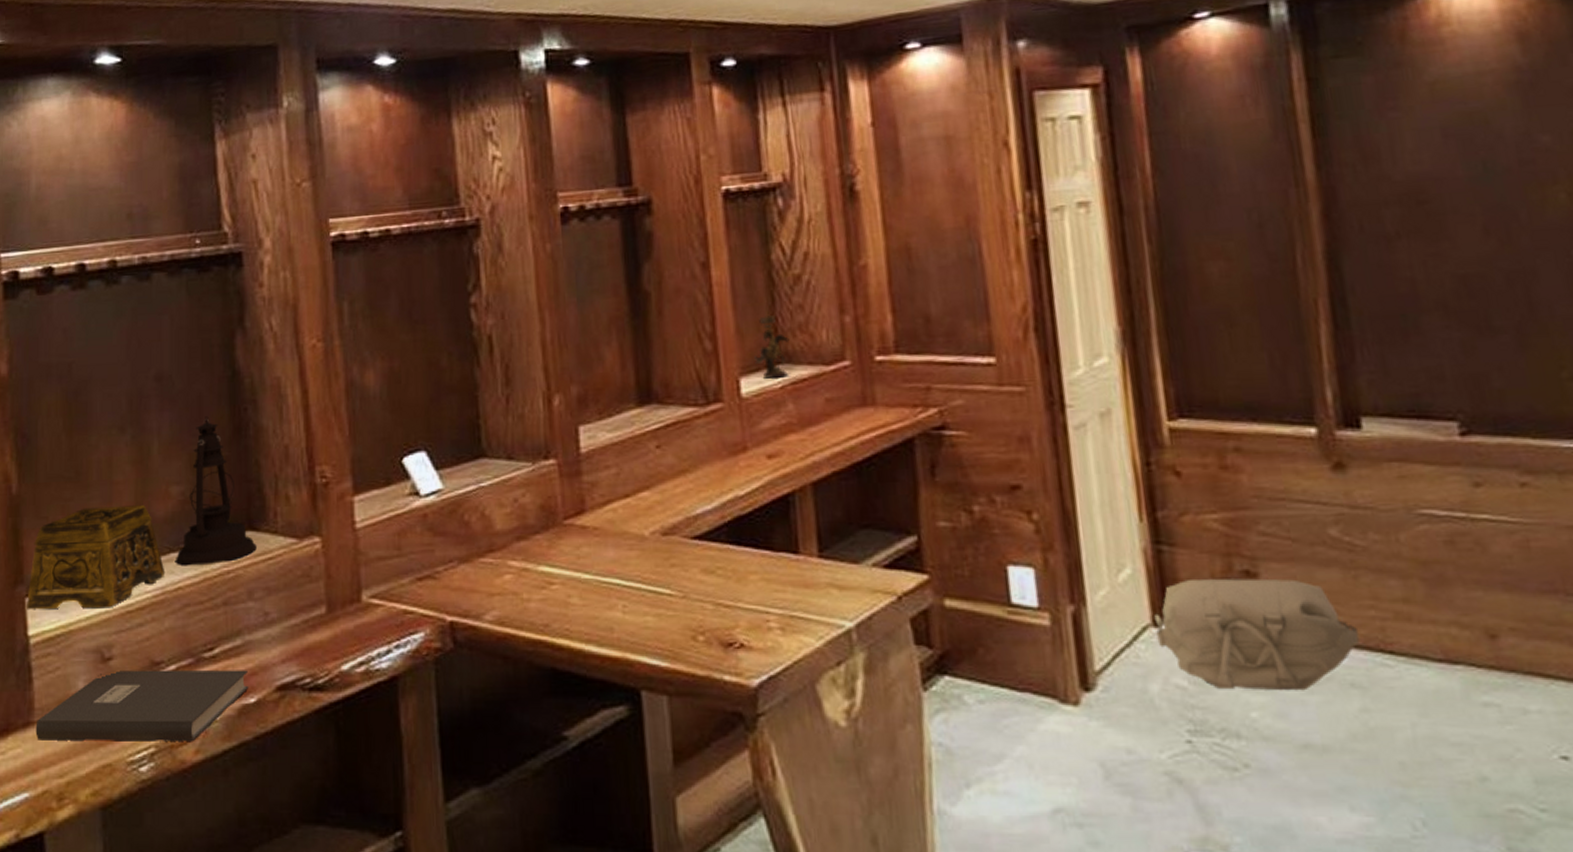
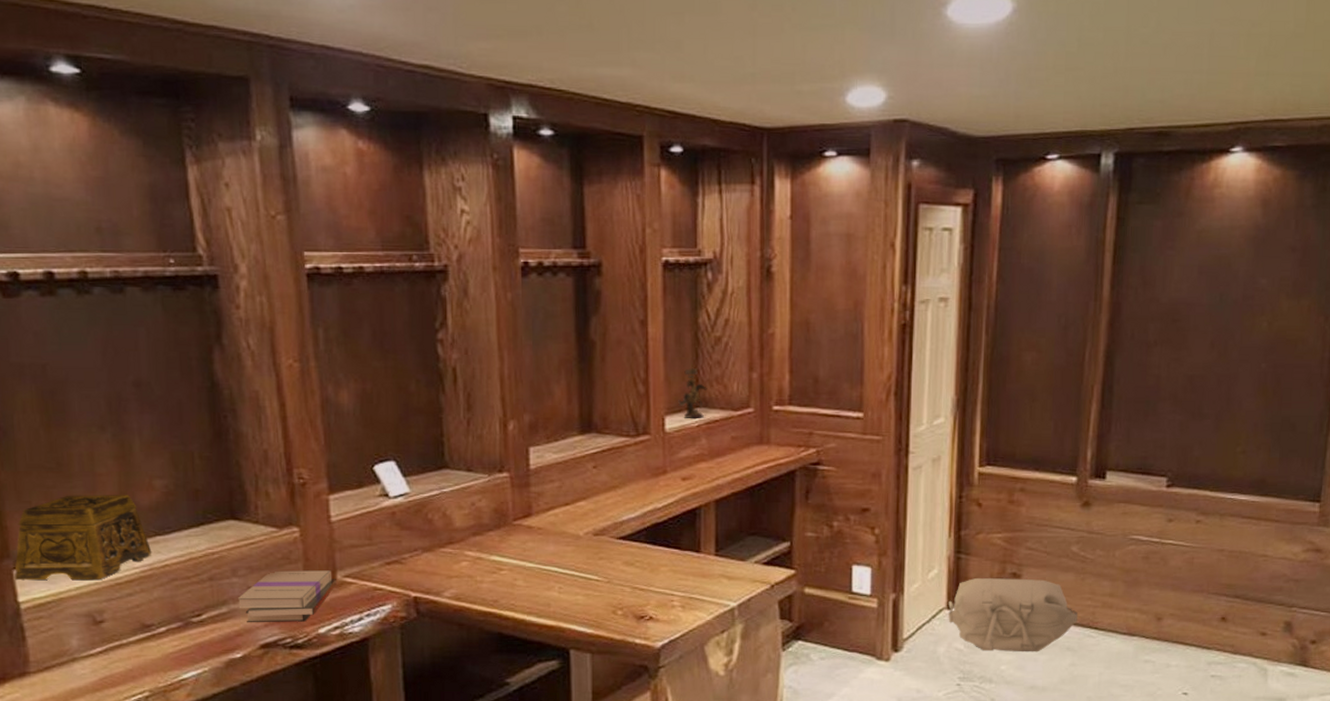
book: present [35,669,249,741] -> none [32,631,235,687]
lantern: present [175,416,257,566] -> none [161,421,239,548]
books: none [252,590,362,659] -> present [237,570,337,623]

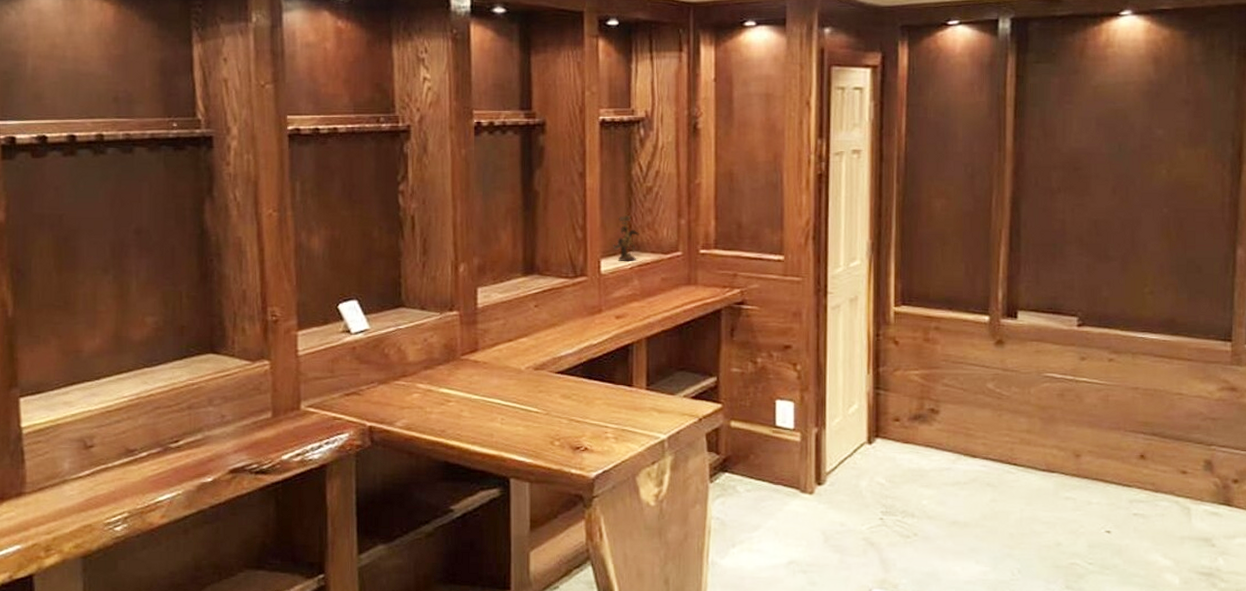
decorative box: present [14,495,152,581] -> none [19,330,140,408]
books: present [237,570,337,623] -> none [211,400,300,450]
duffel bag: present [948,577,1078,652] -> none [869,413,996,488]

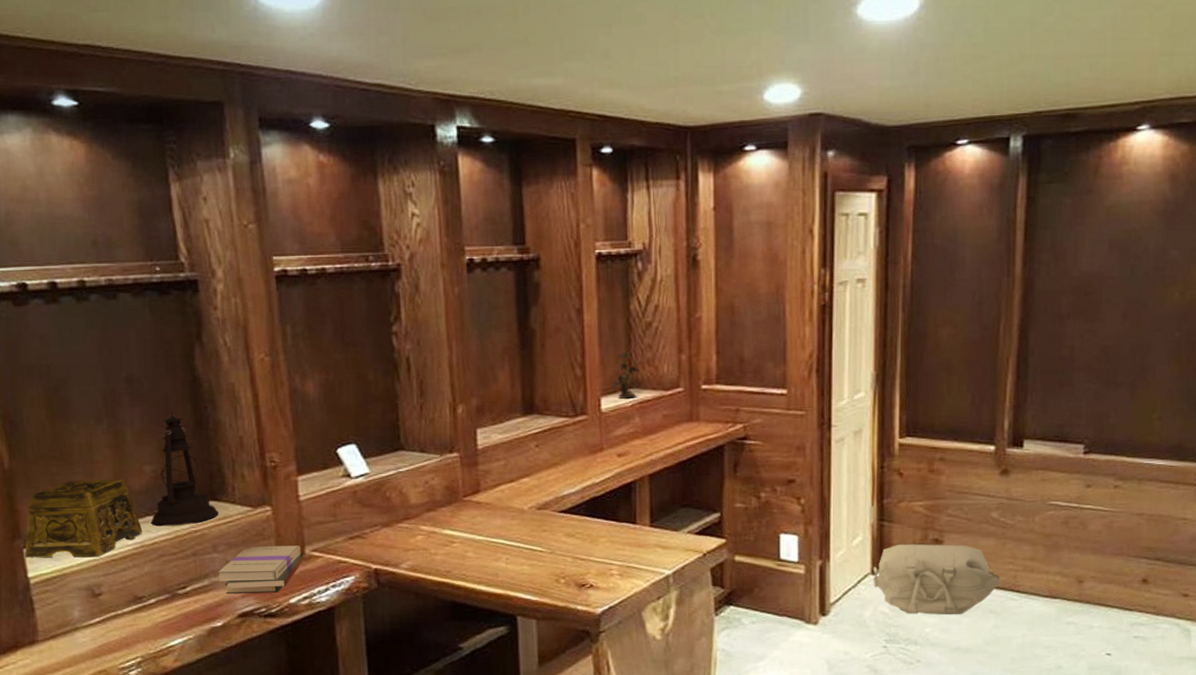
decorative box: none [19,330,140,408] -> present [24,480,143,558]
lantern: none [148,264,217,379] -> present [150,412,219,527]
books: none [211,400,300,450] -> present [217,545,305,595]
duffel bag: none [869,413,996,488] -> present [873,543,999,615]

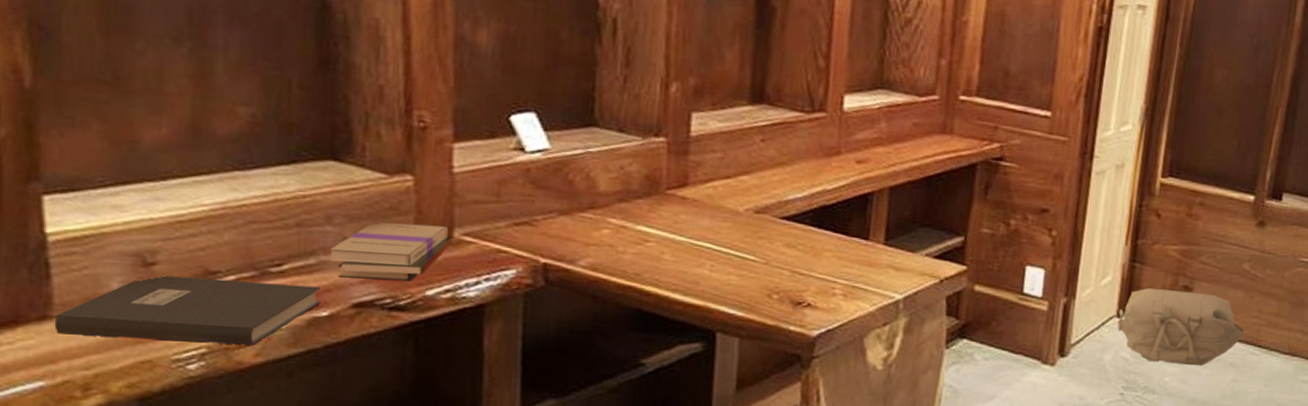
decorative box: present [24,480,143,558] -> none [42,113,227,215]
book: none [40,602,216,654] -> present [54,276,322,345]
lantern: present [150,412,219,527] -> none [239,43,339,188]
decorative figurine: present [613,352,640,399] -> none [860,47,893,101]

